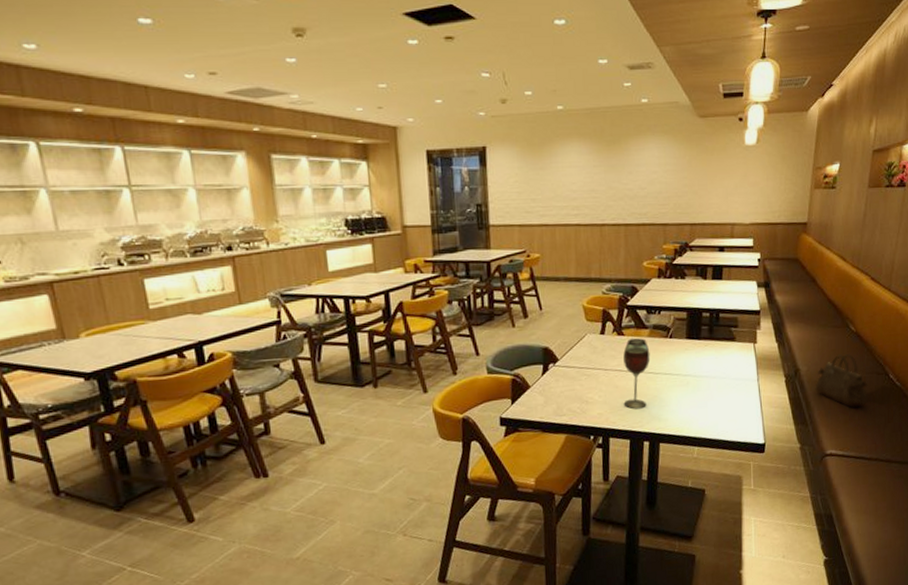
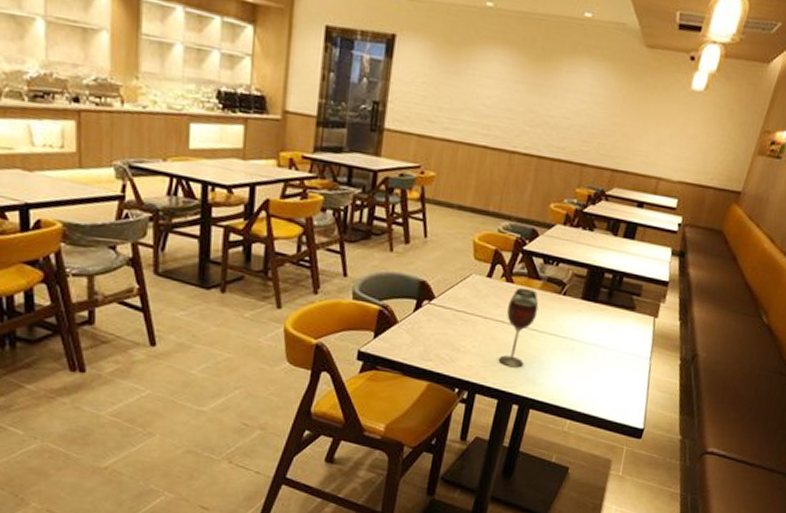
shoulder bag: present [815,354,868,409] -> none [710,346,768,407]

